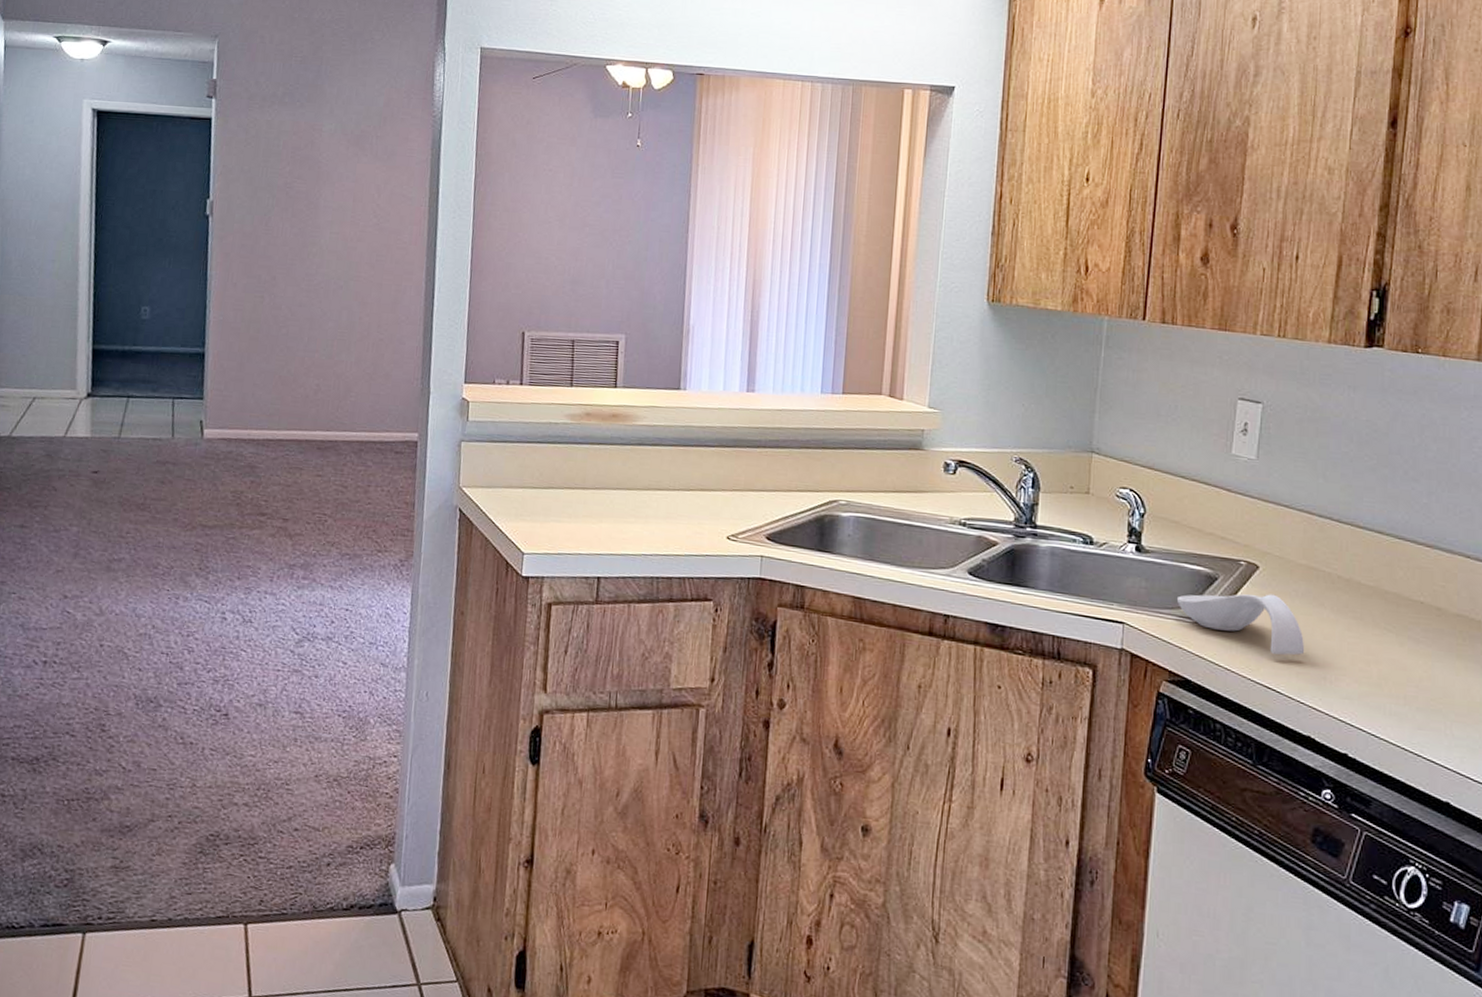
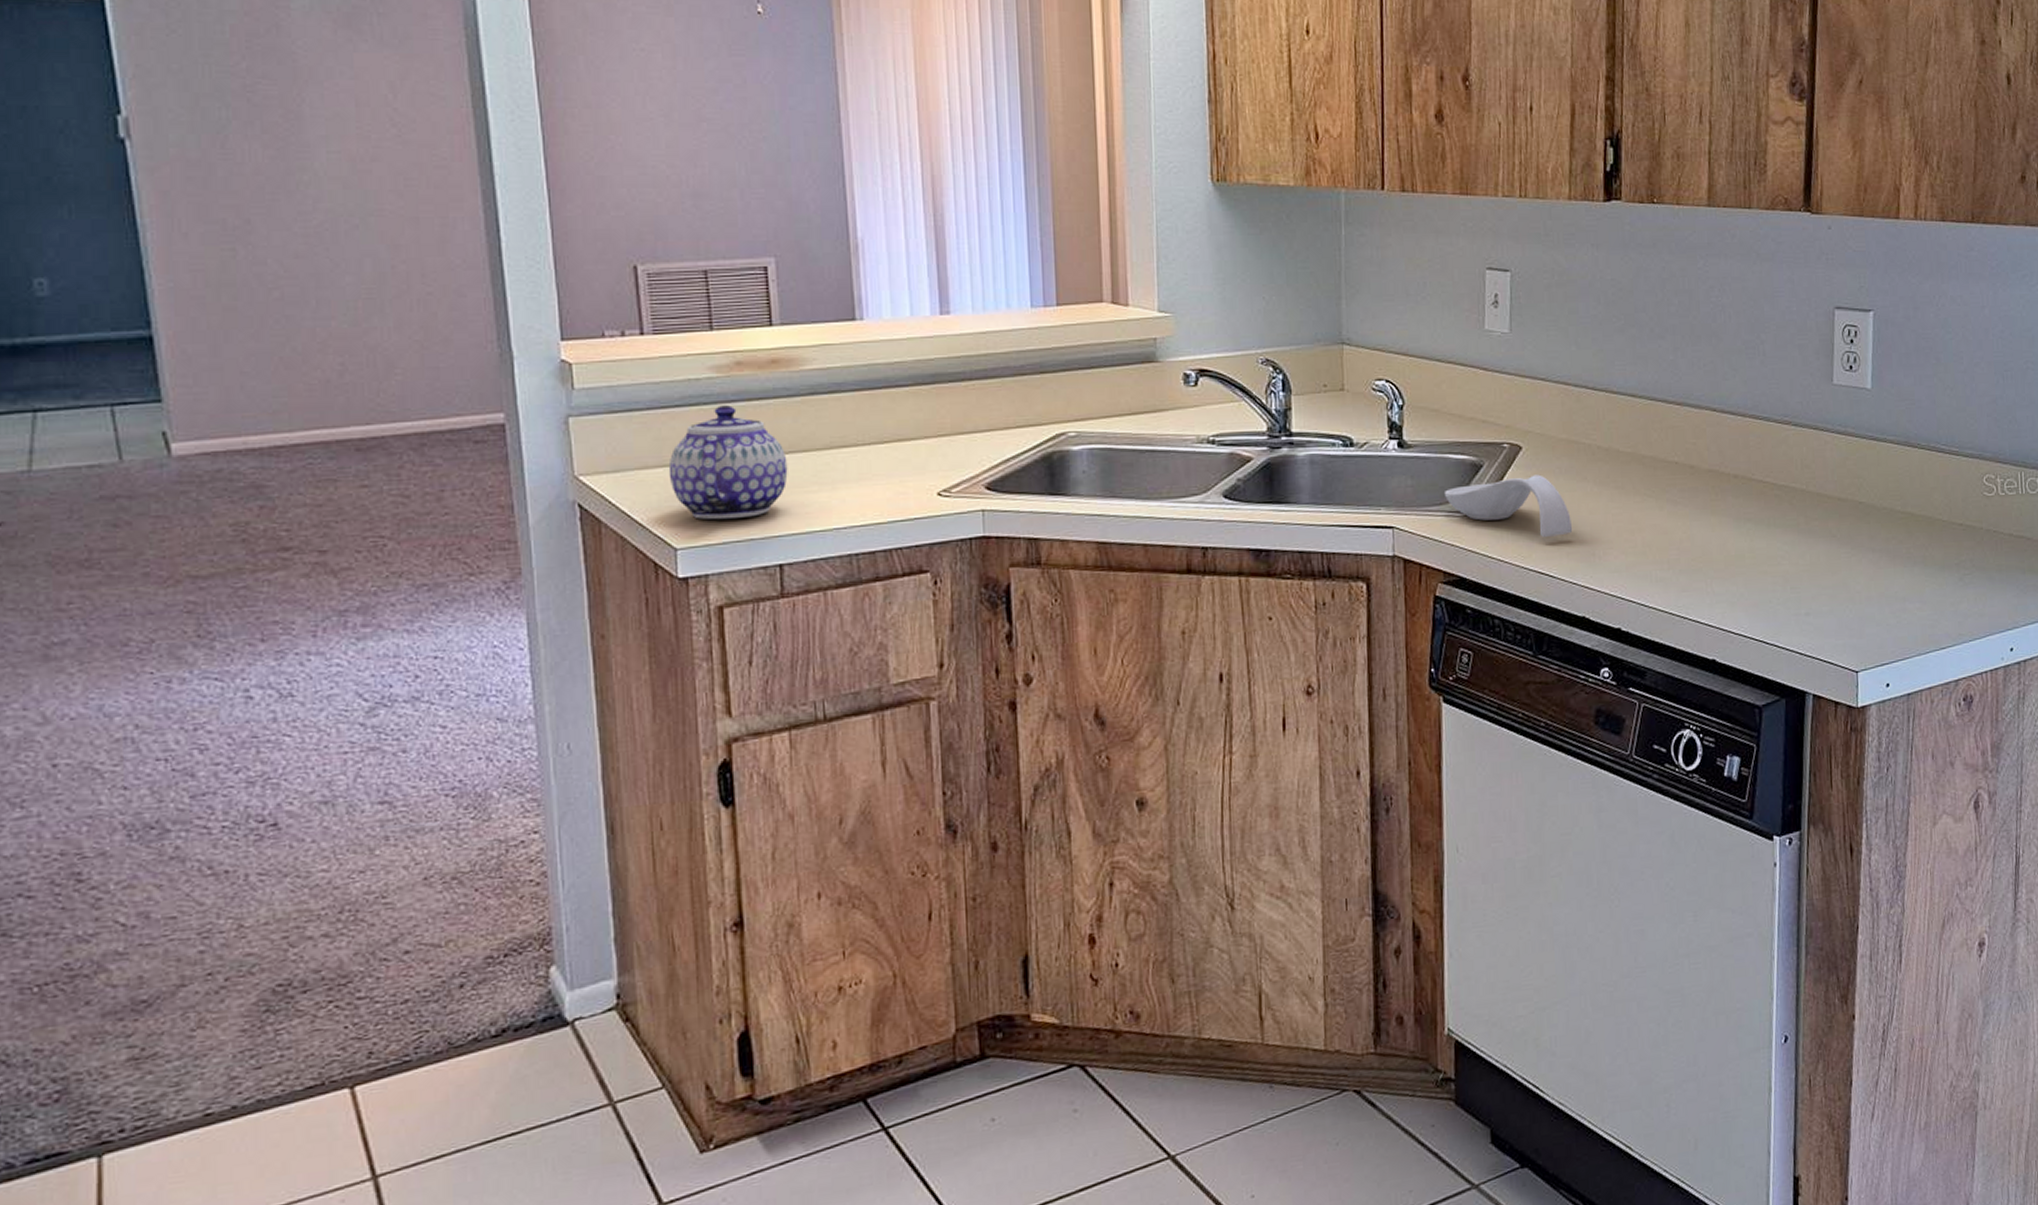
teapot: none [526,446,614,536] -> present [668,405,788,519]

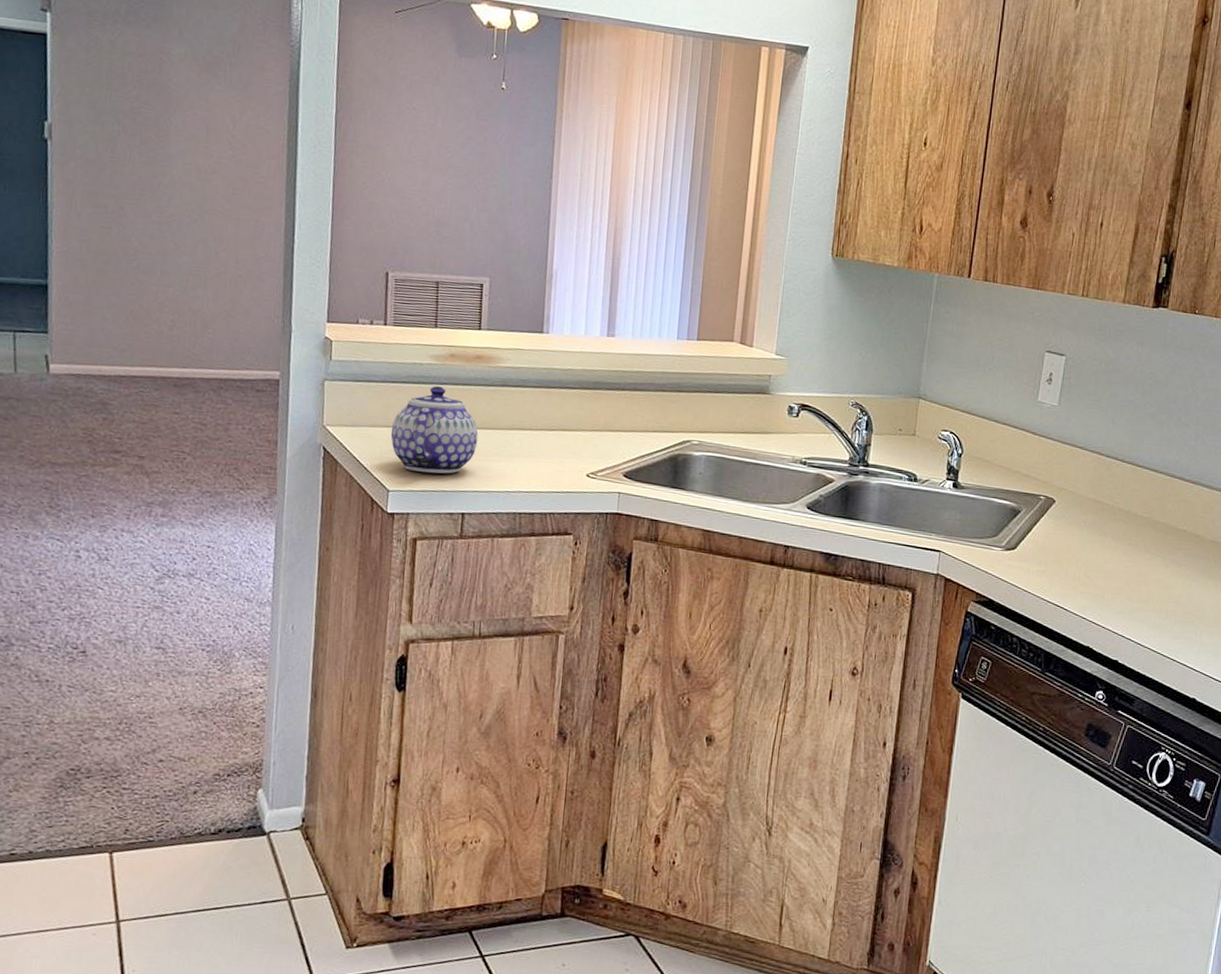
spoon rest: present [1445,474,1573,538] -> none [986,524,1089,578]

